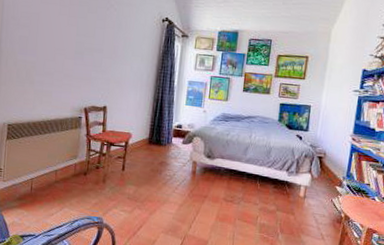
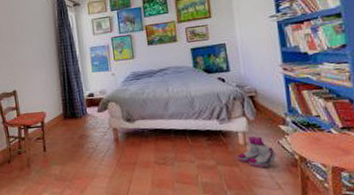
boots: none [294,192,328,220] -> present [237,136,277,168]

